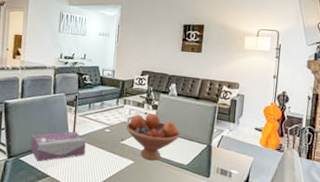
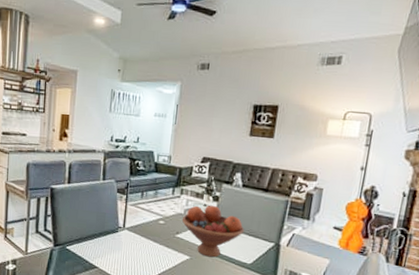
tissue box: present [30,131,86,162] -> none [77,221,137,252]

